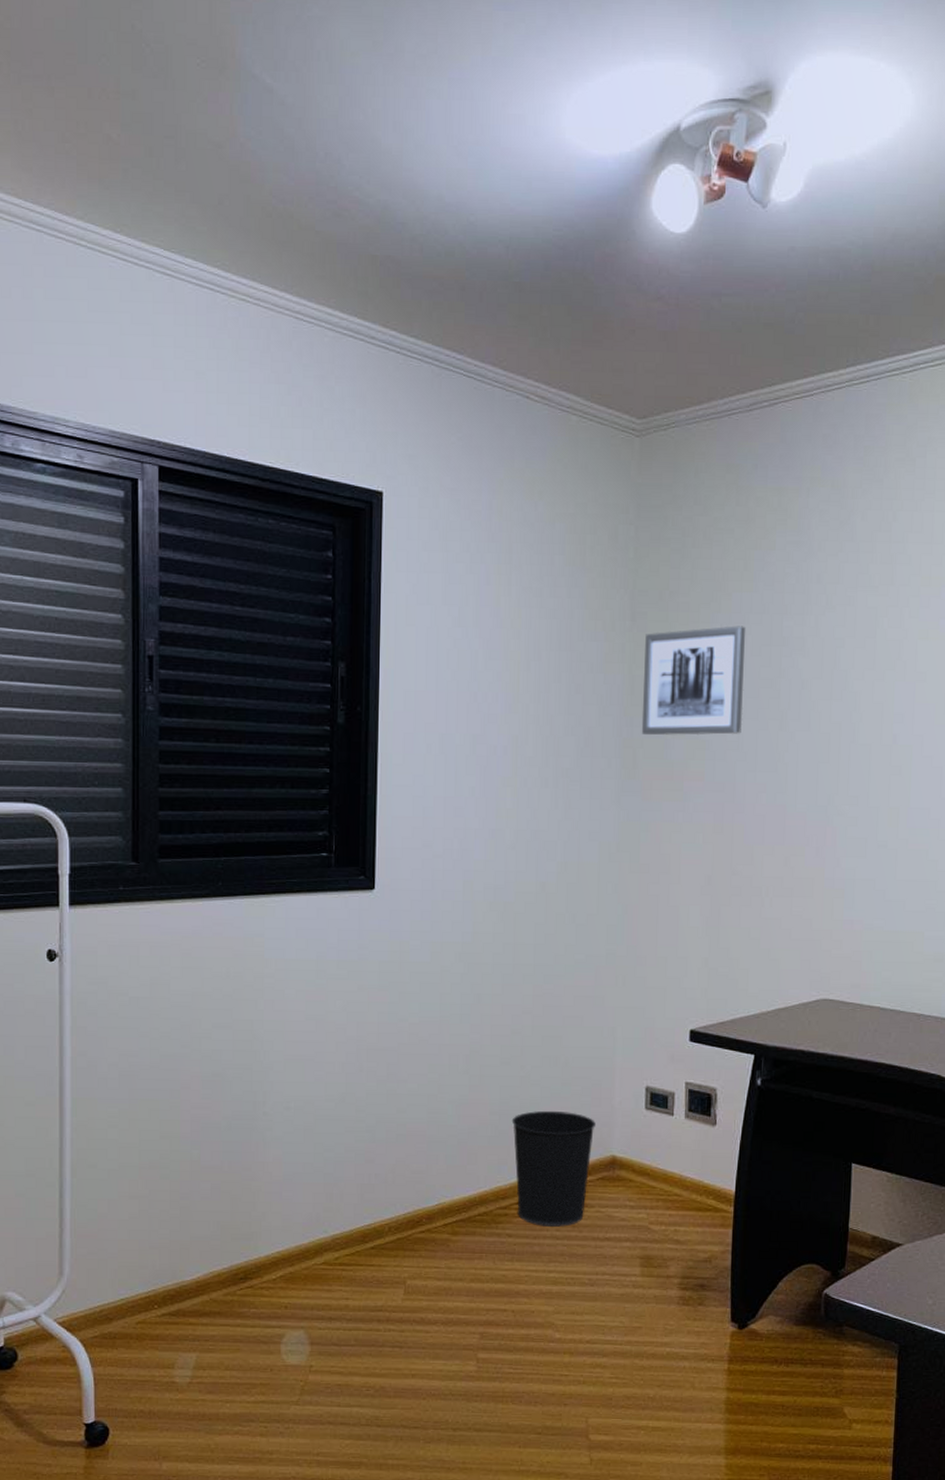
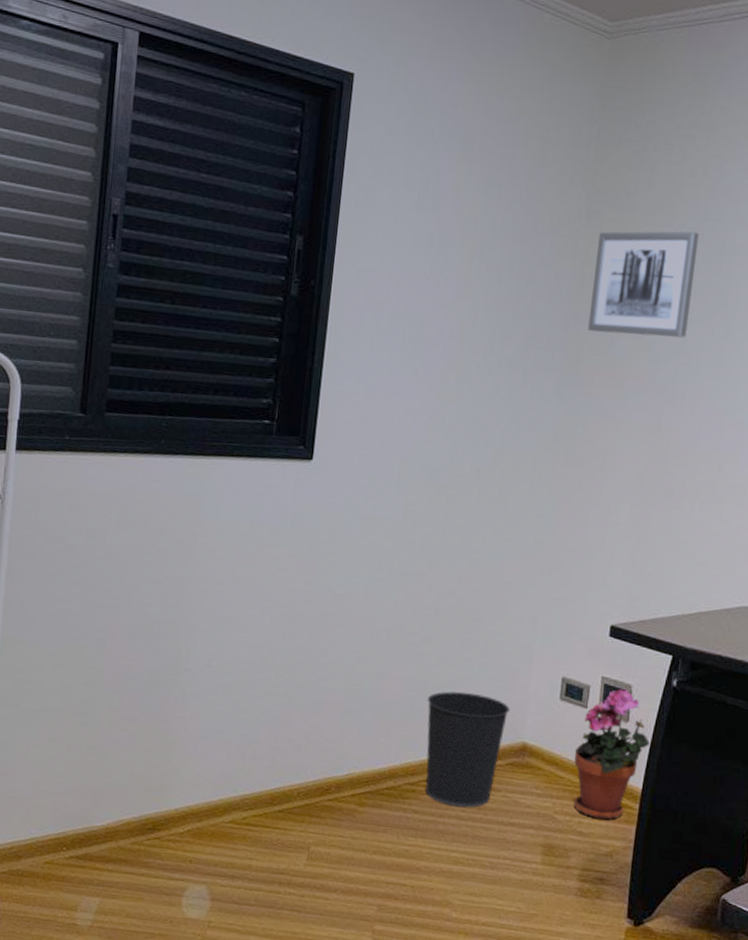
potted plant: none [664,1093,740,1225] -> present [574,689,650,820]

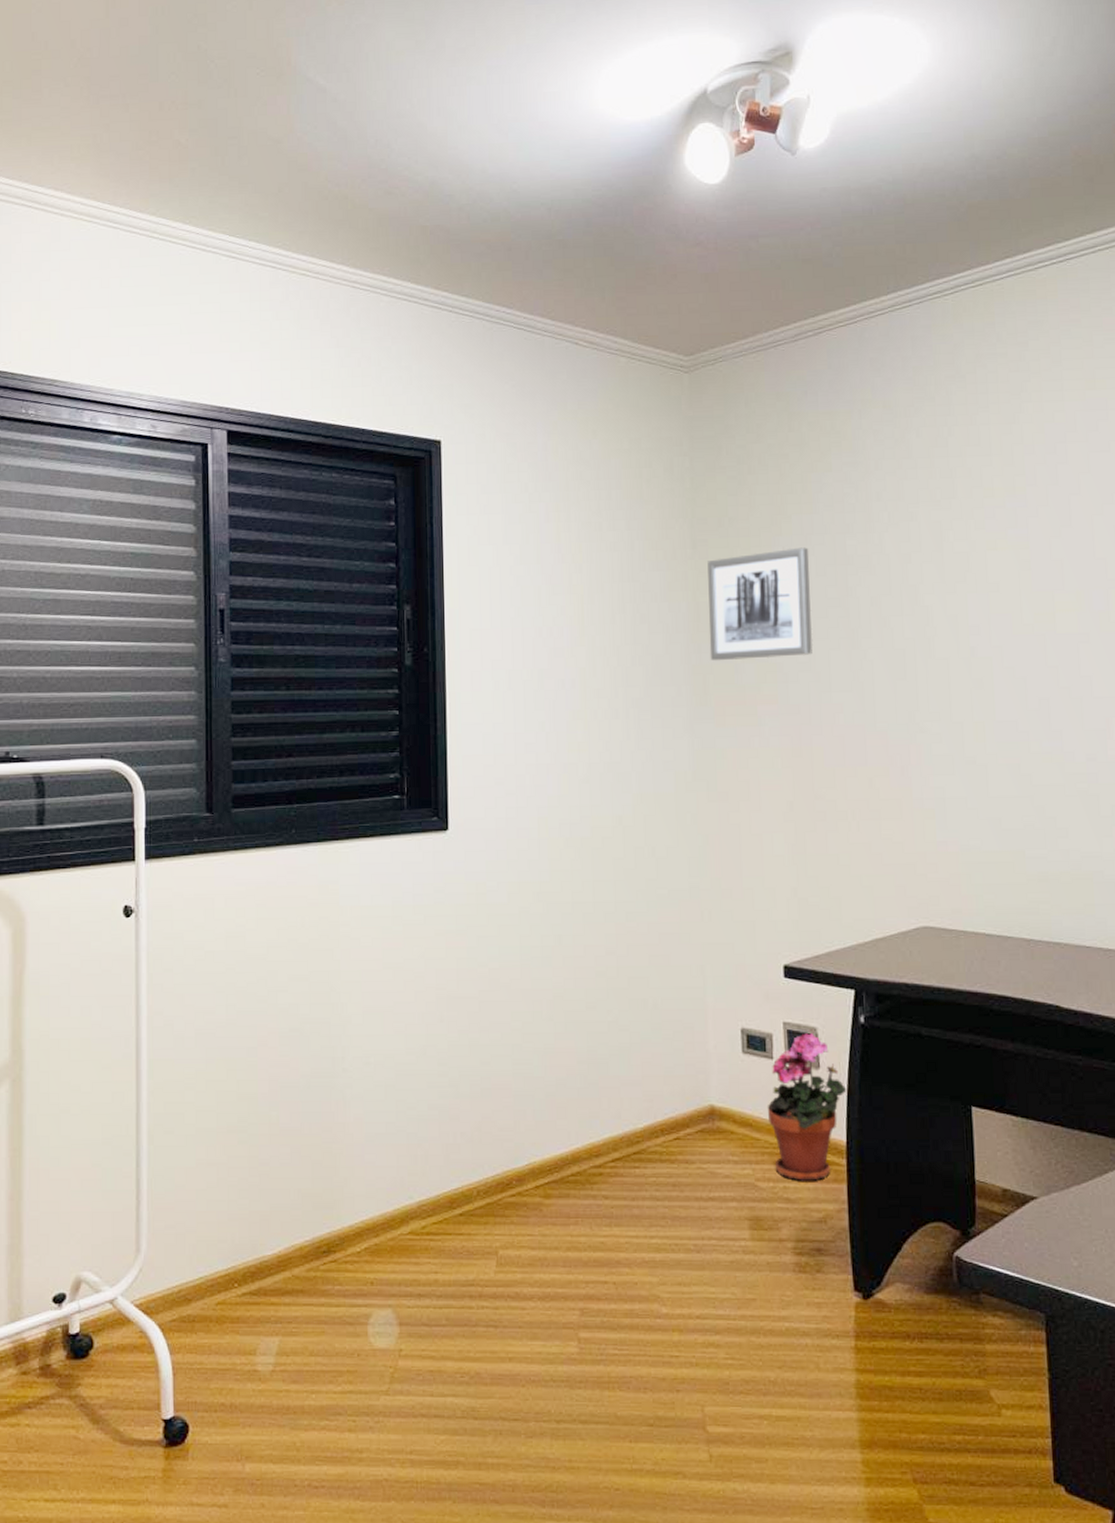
wastebasket: present [425,691,510,808] -> none [601,1057,690,1186]

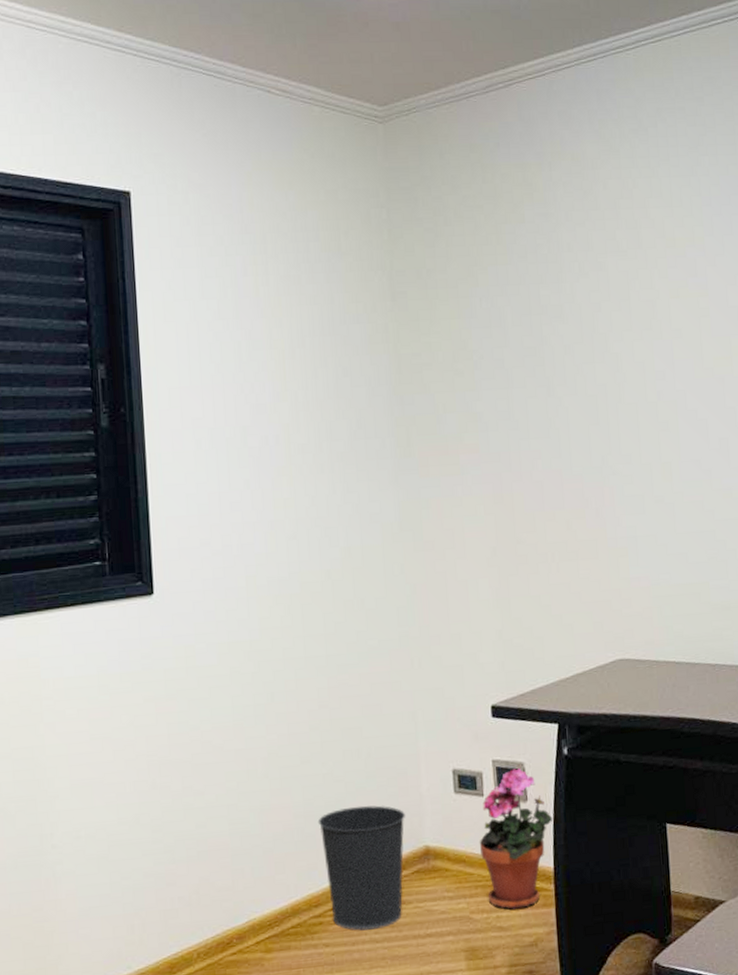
wastebasket: none [601,1057,690,1186] -> present [317,805,405,931]
wall art: present [707,547,813,661] -> none [407,298,512,413]

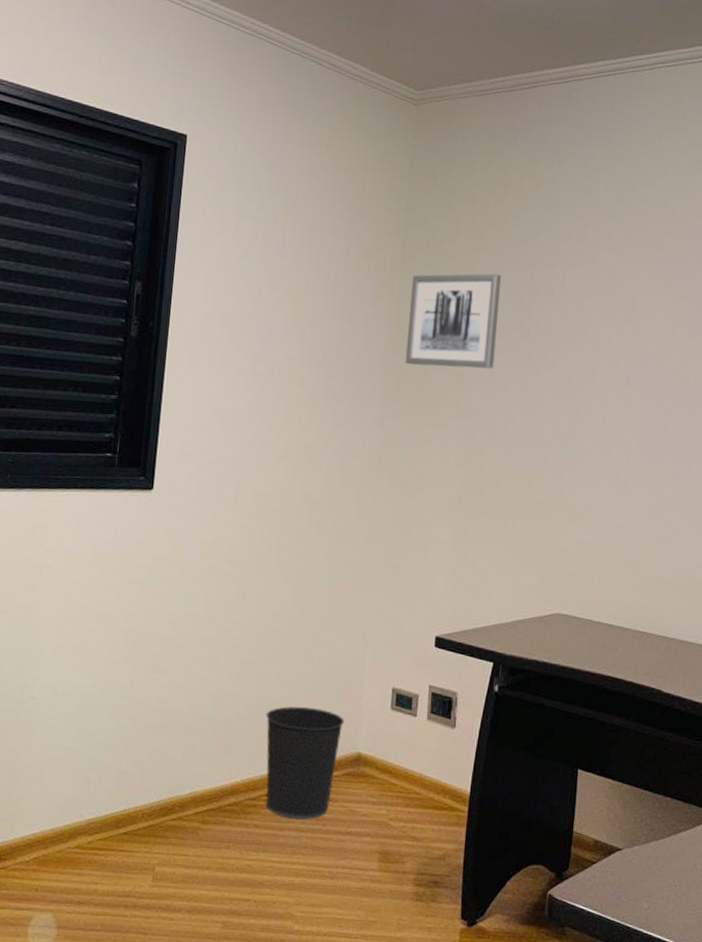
wall art: none [407,298,512,413] -> present [405,273,502,369]
potted plant: present [479,768,553,909] -> none [406,696,476,824]

